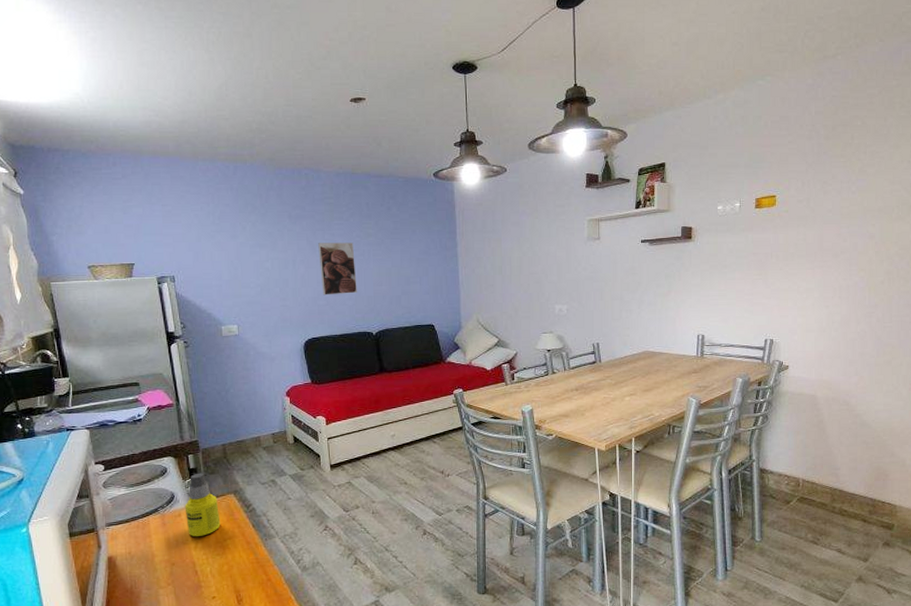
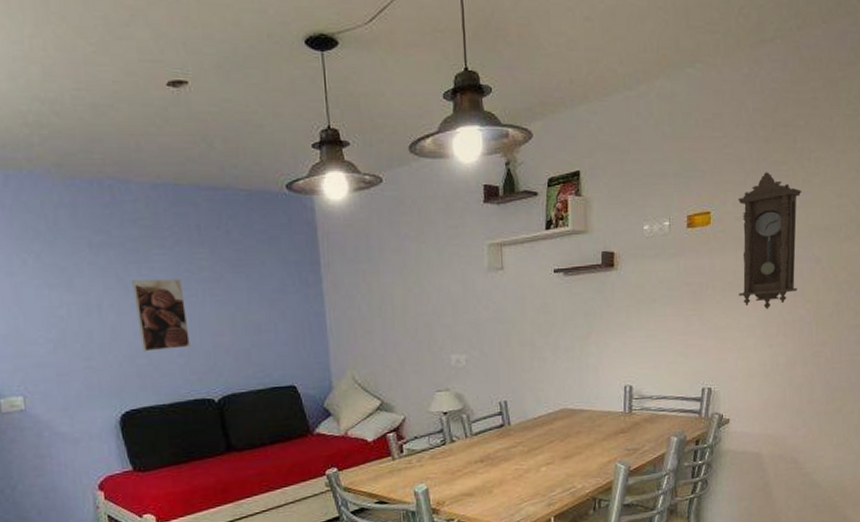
pendulum clock: none [799,163,858,276] -> present [738,172,802,310]

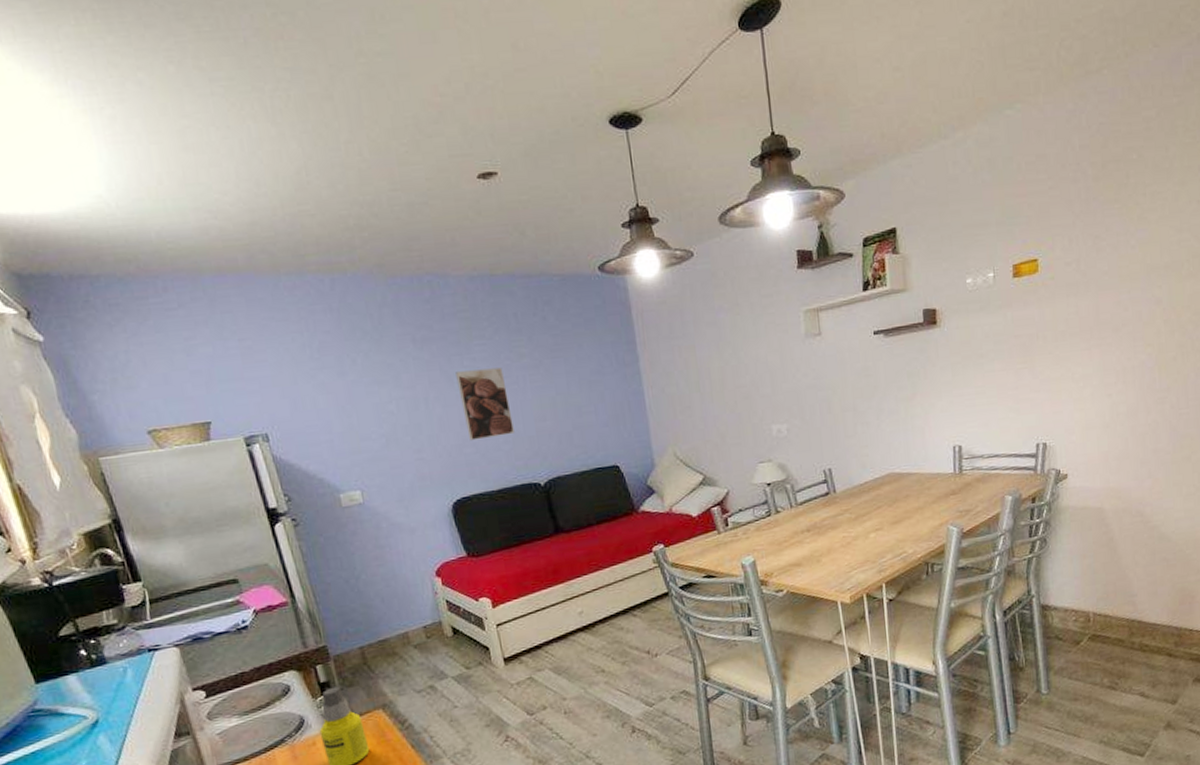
pendulum clock: present [738,172,802,310] -> none [1067,212,1138,358]

